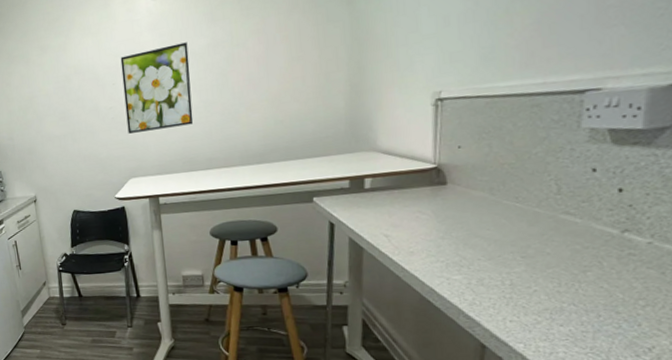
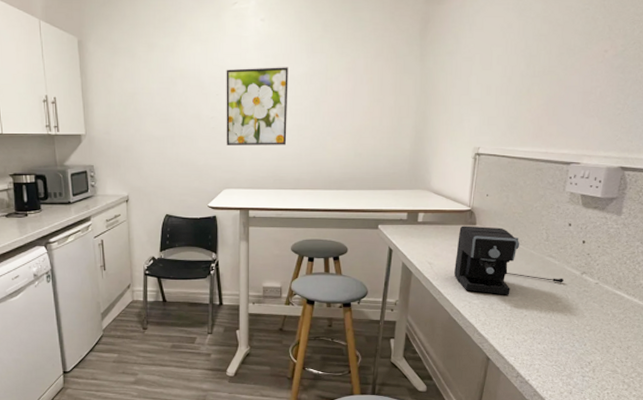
coffee maker: none [421,184,592,267] -> present [454,225,564,295]

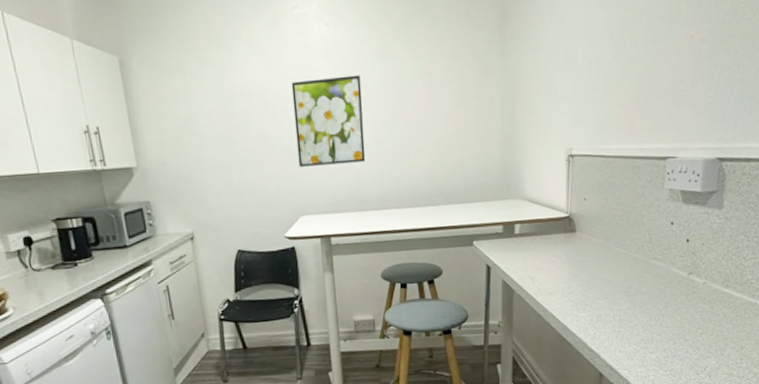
coffee maker: present [454,225,564,295] -> none [557,232,671,305]

